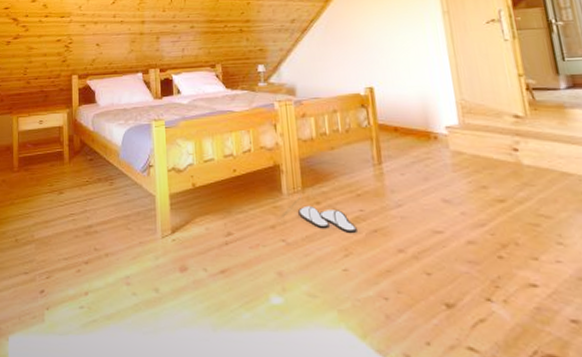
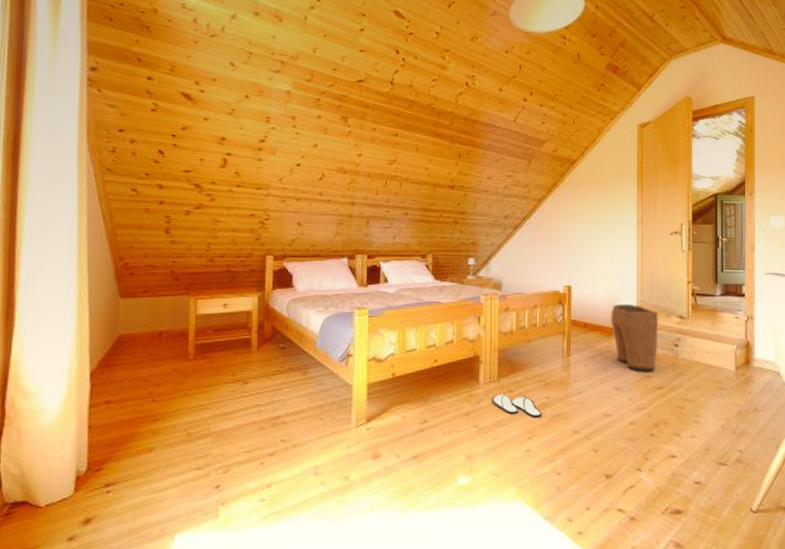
laundry basket: none [425,104,492,182] -> present [611,304,659,372]

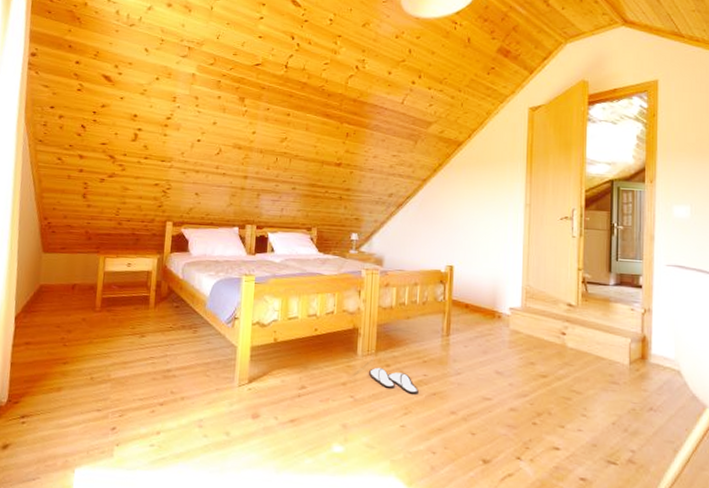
laundry basket: present [611,304,659,372] -> none [493,287,545,359]

